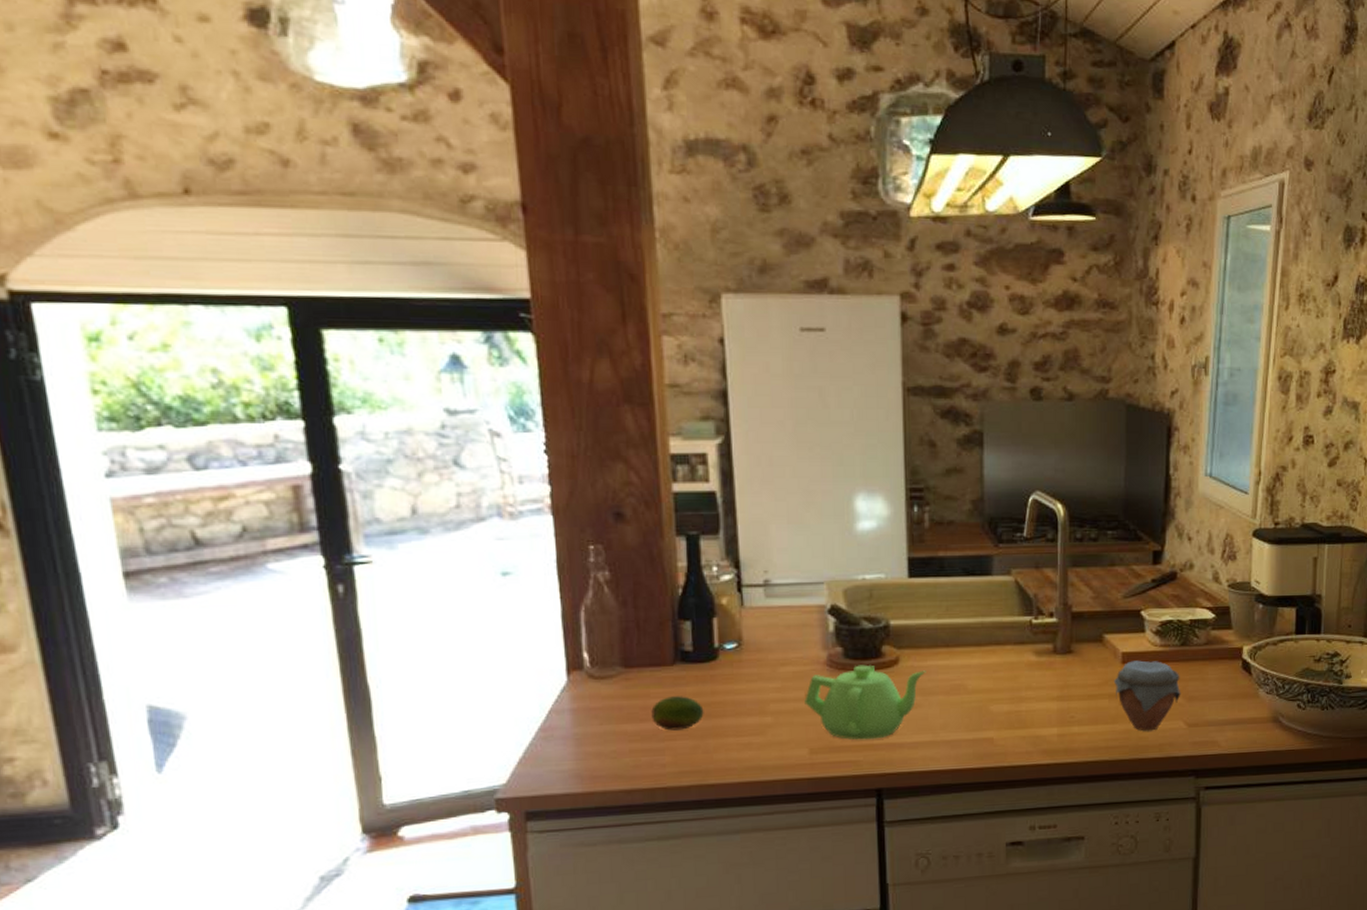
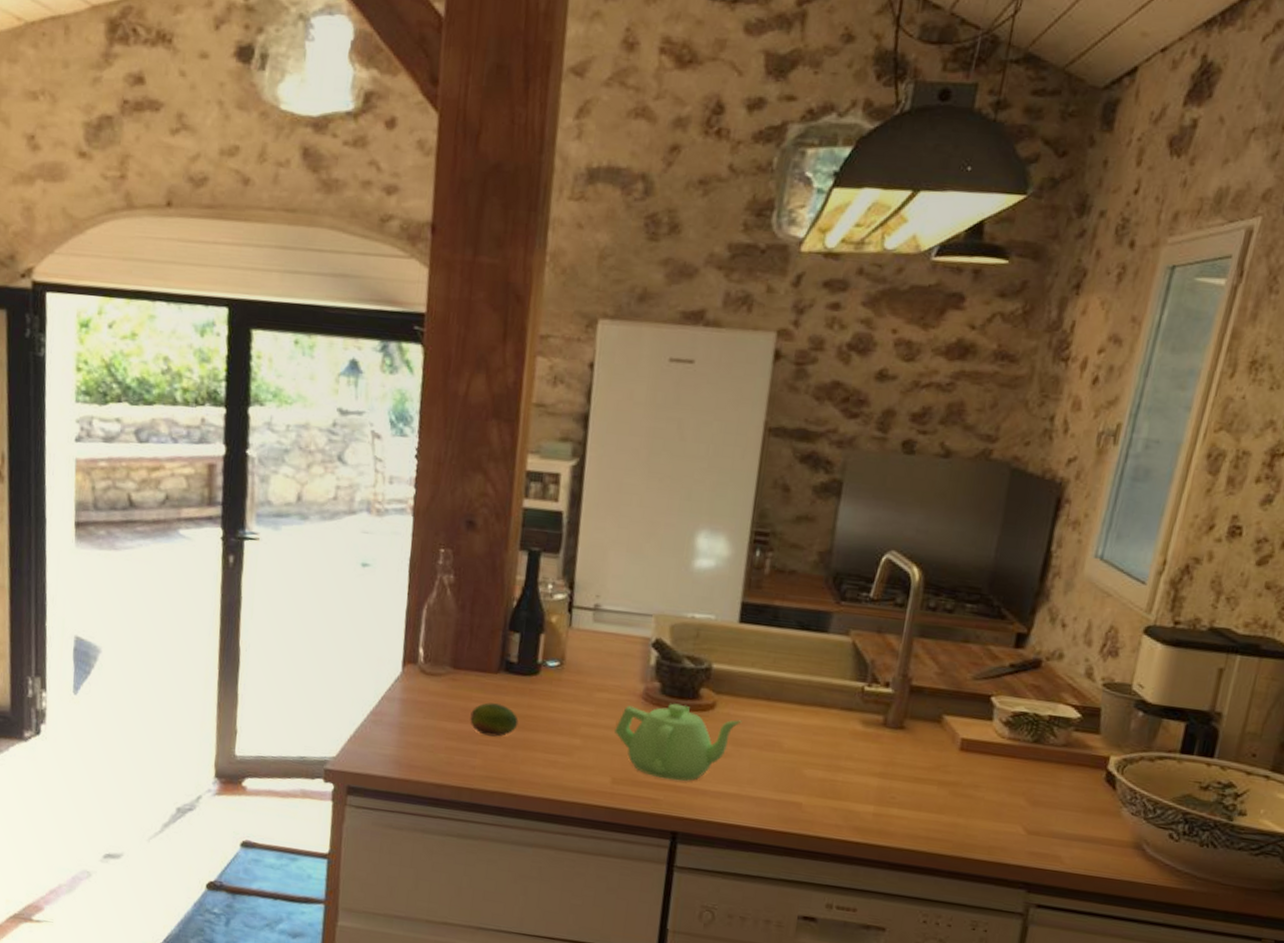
jar: present [1113,660,1181,731] -> none [946,749,1027,830]

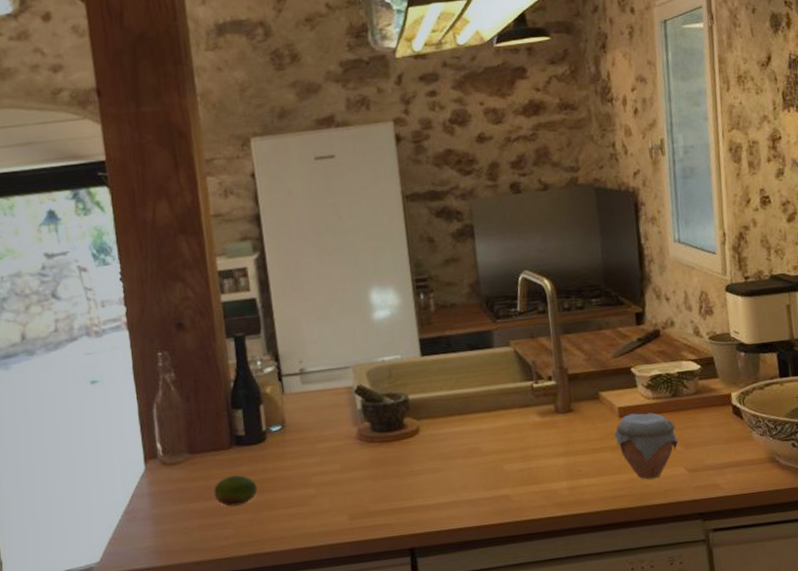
teapot: present [614,703,742,781] -> none [341,435,444,505]
jar: none [946,749,1027,830] -> present [613,413,679,480]

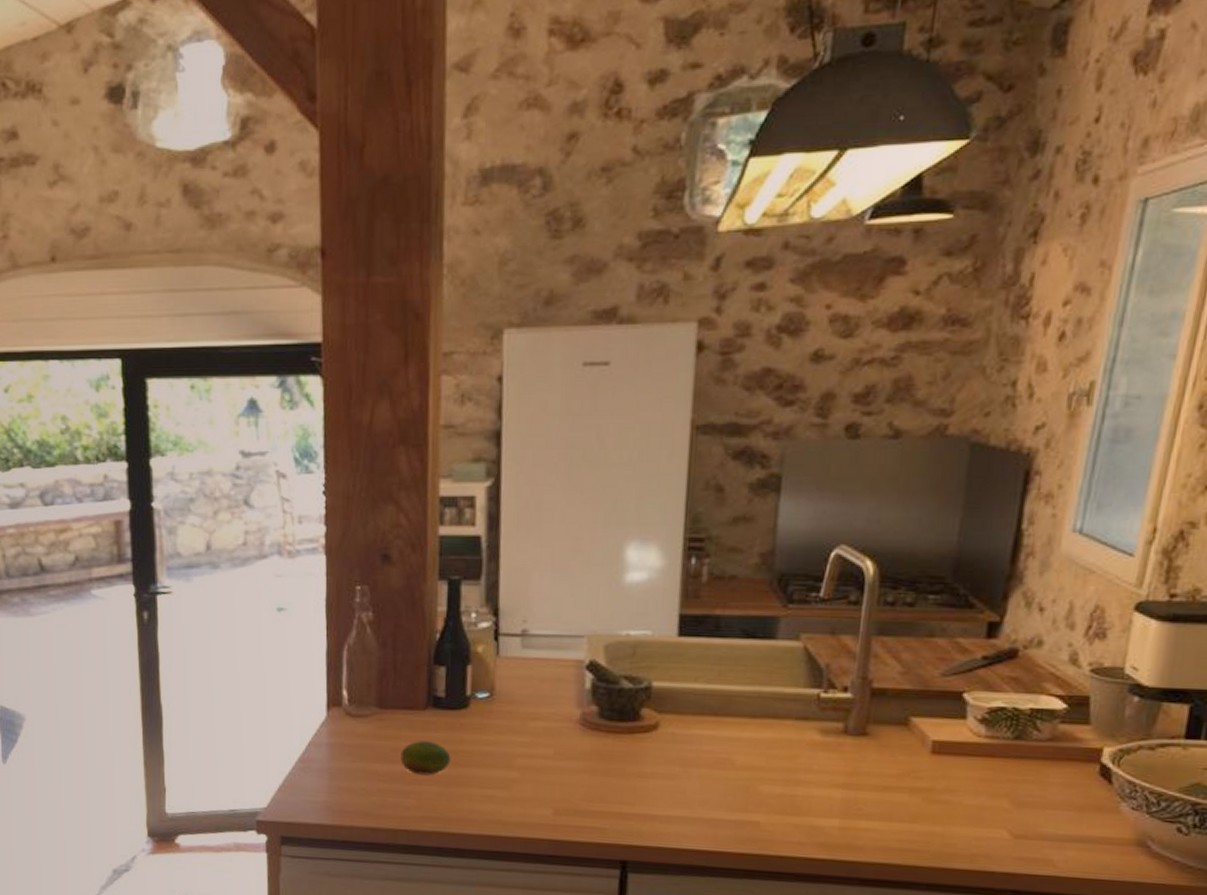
jar: present [613,413,679,480] -> none [917,751,1009,838]

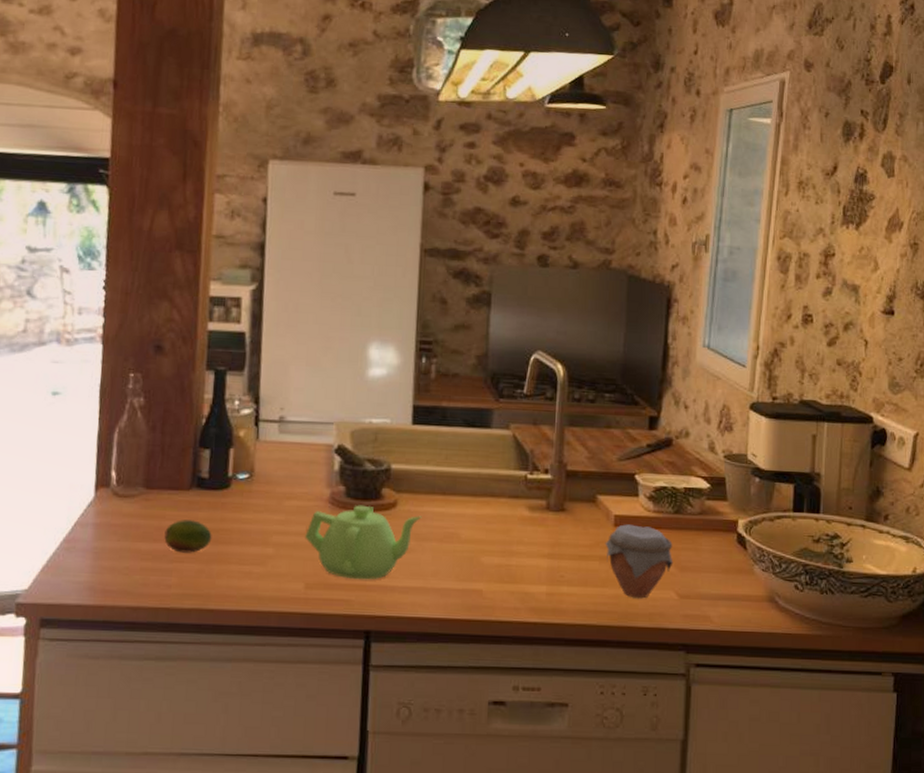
teapot: none [553,726,689,808] -> present [305,505,422,580]
jar: none [917,751,1009,838] -> present [605,524,674,599]

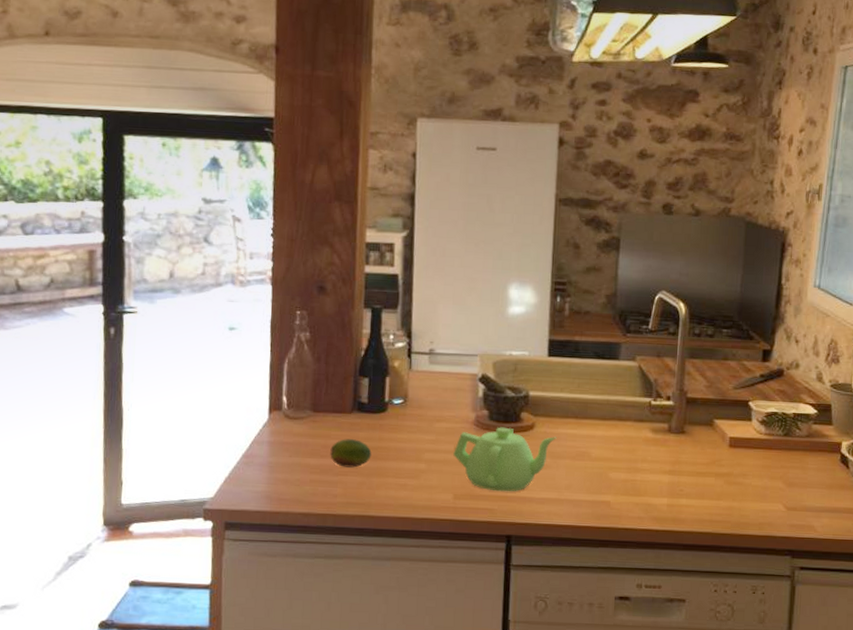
jar: present [605,524,674,599] -> none [720,445,782,510]

